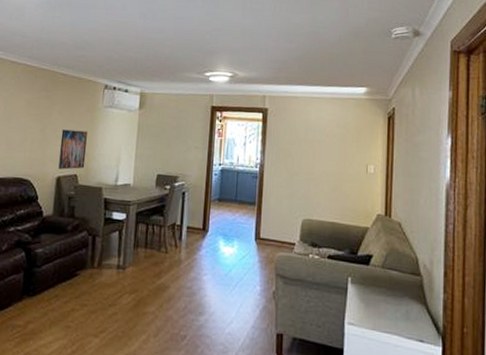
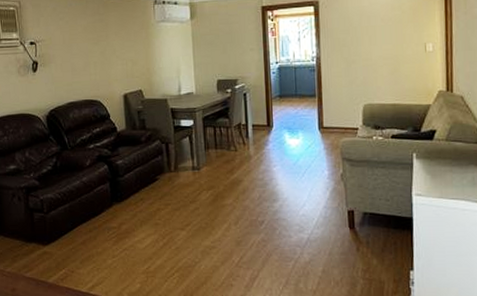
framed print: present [58,129,88,170] -> none [120,48,148,87]

